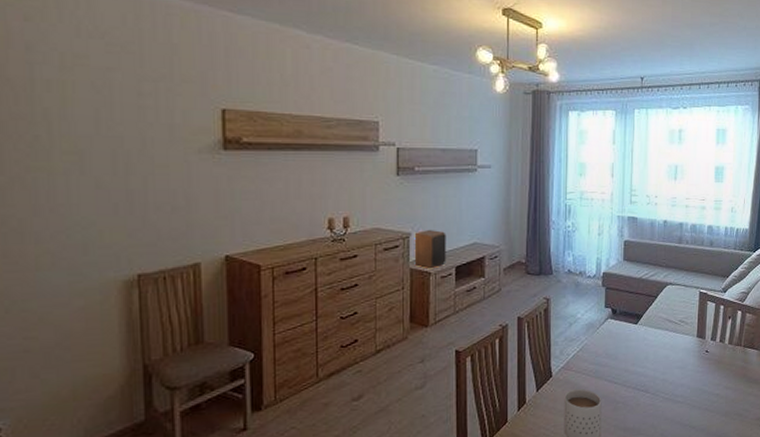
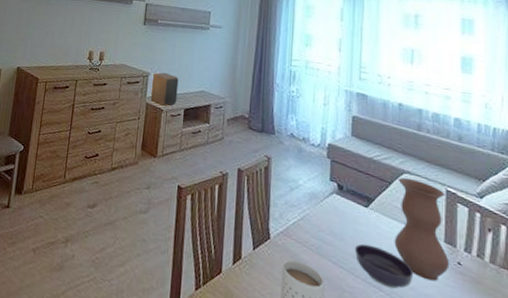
bowl: none [626,356,673,388] -> present [354,243,414,289]
vase: none [658,288,700,372] -> present [394,177,450,281]

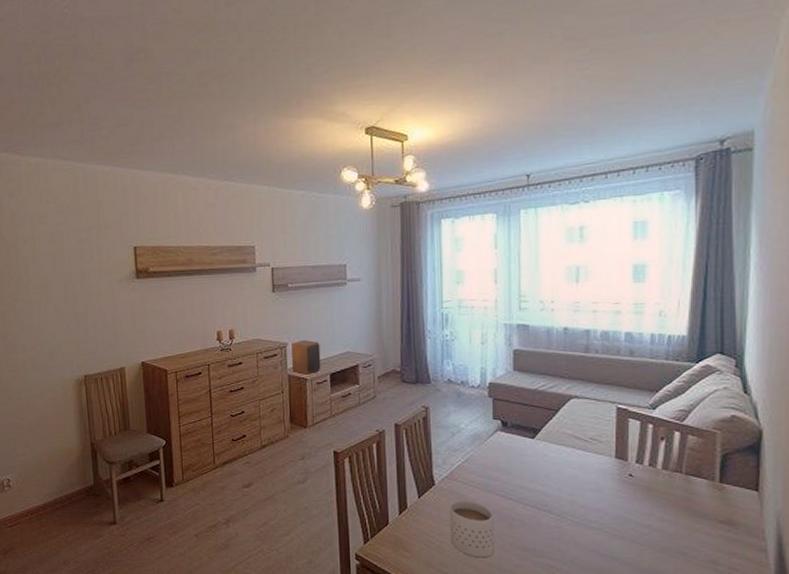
bowl: present [354,243,414,289] -> none [522,473,584,509]
vase: present [394,177,450,281] -> none [563,402,621,496]

